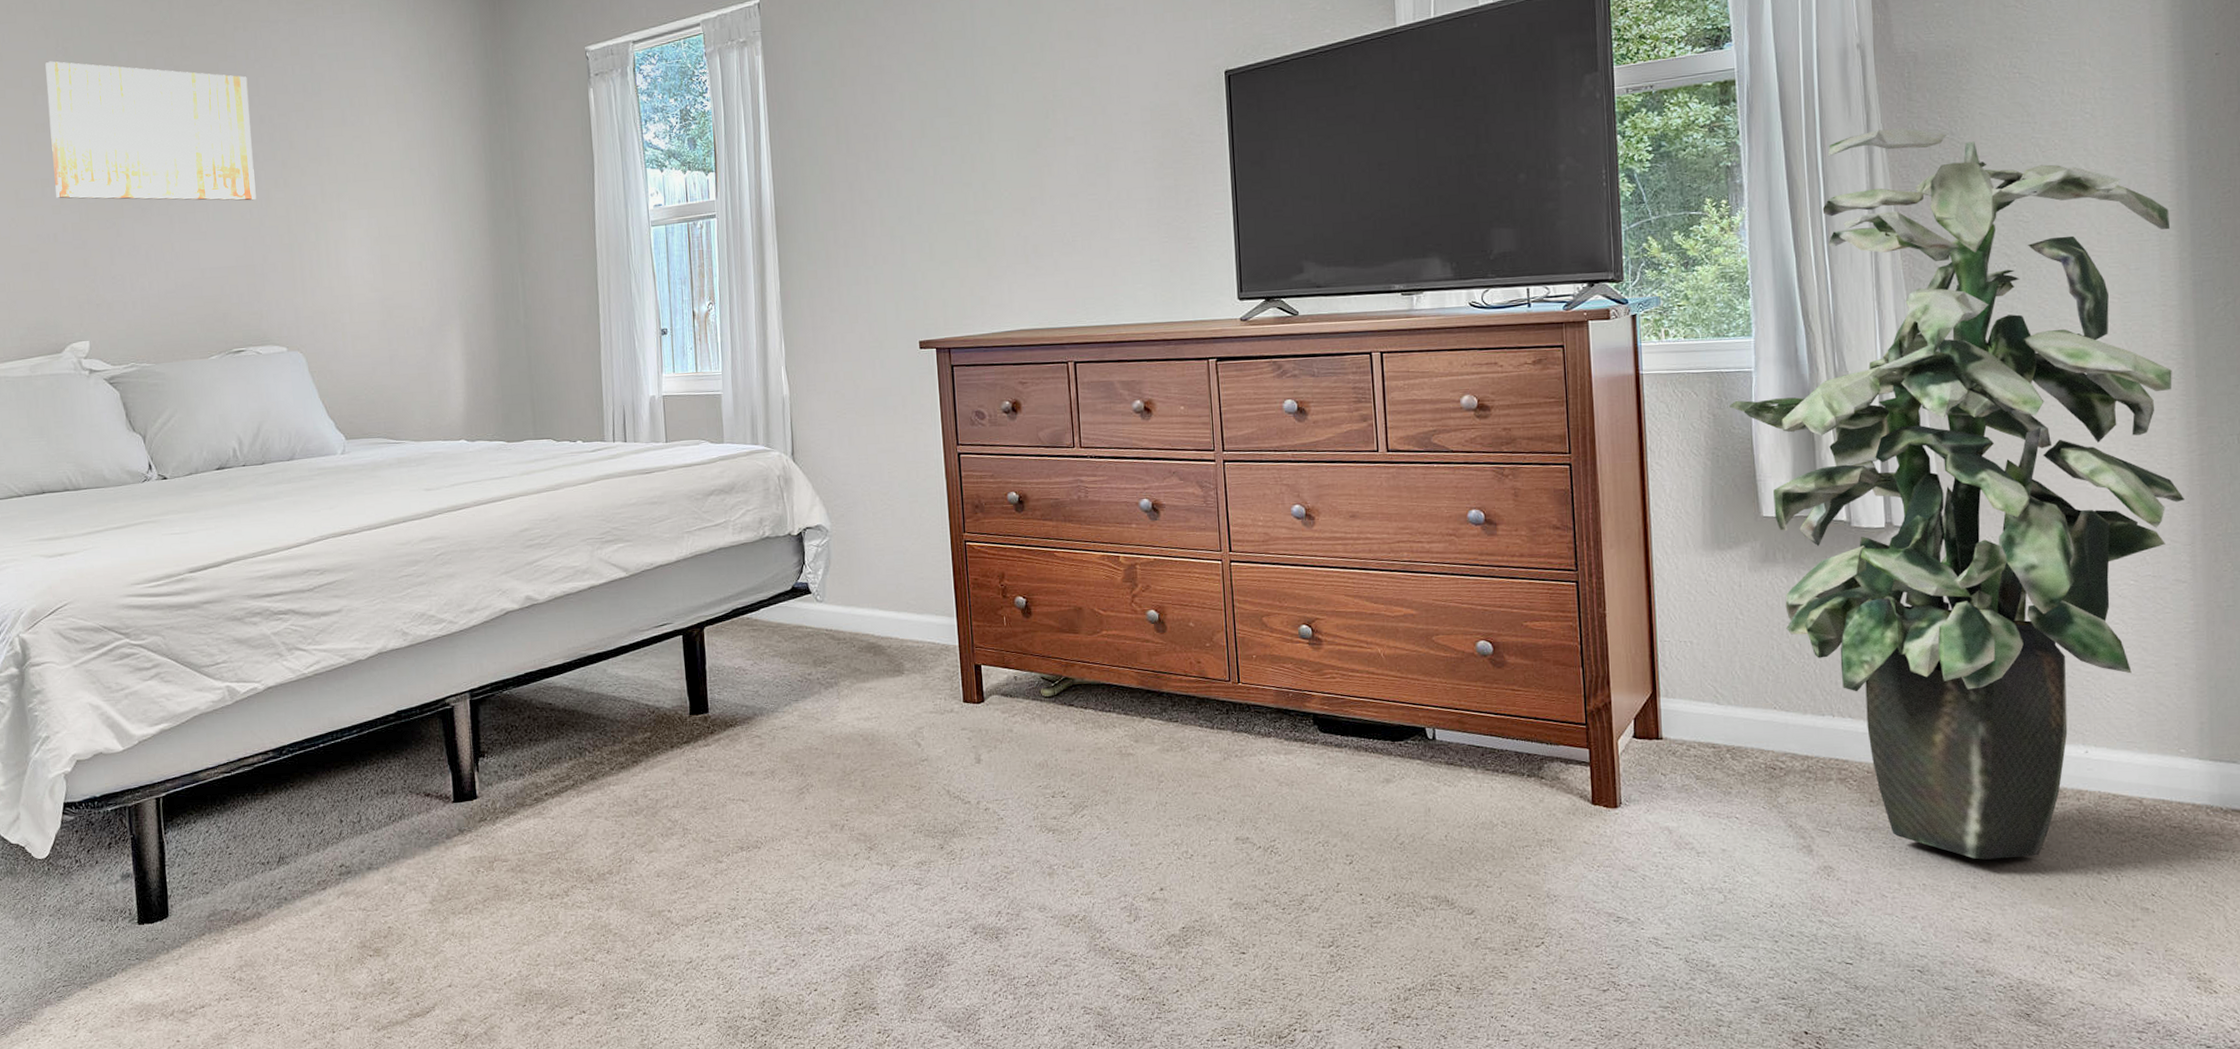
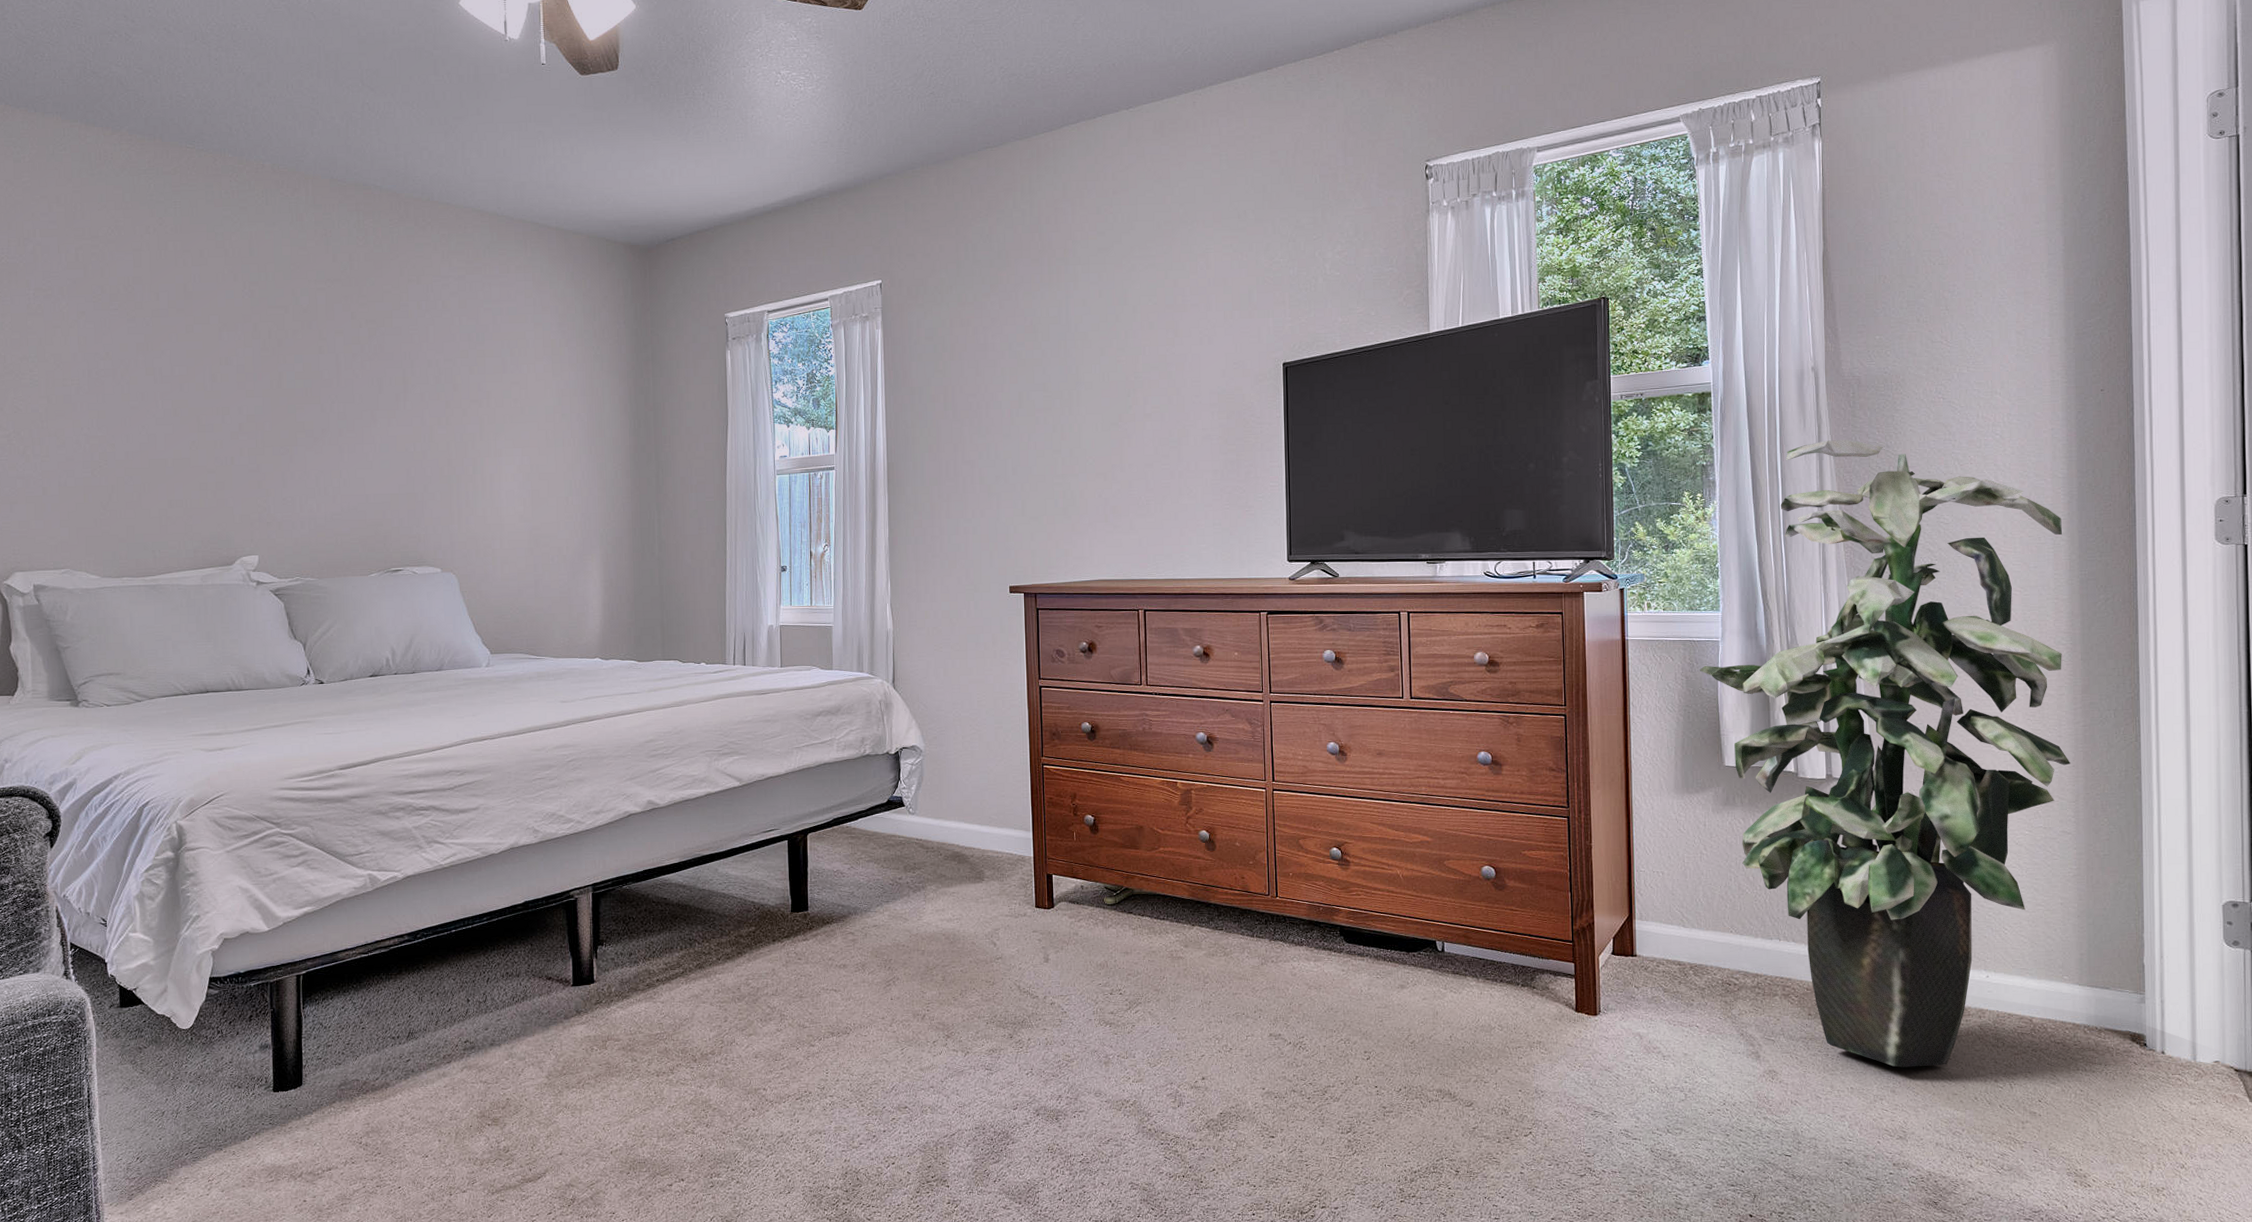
wall art: present [45,61,256,201] -> none [232,301,420,436]

